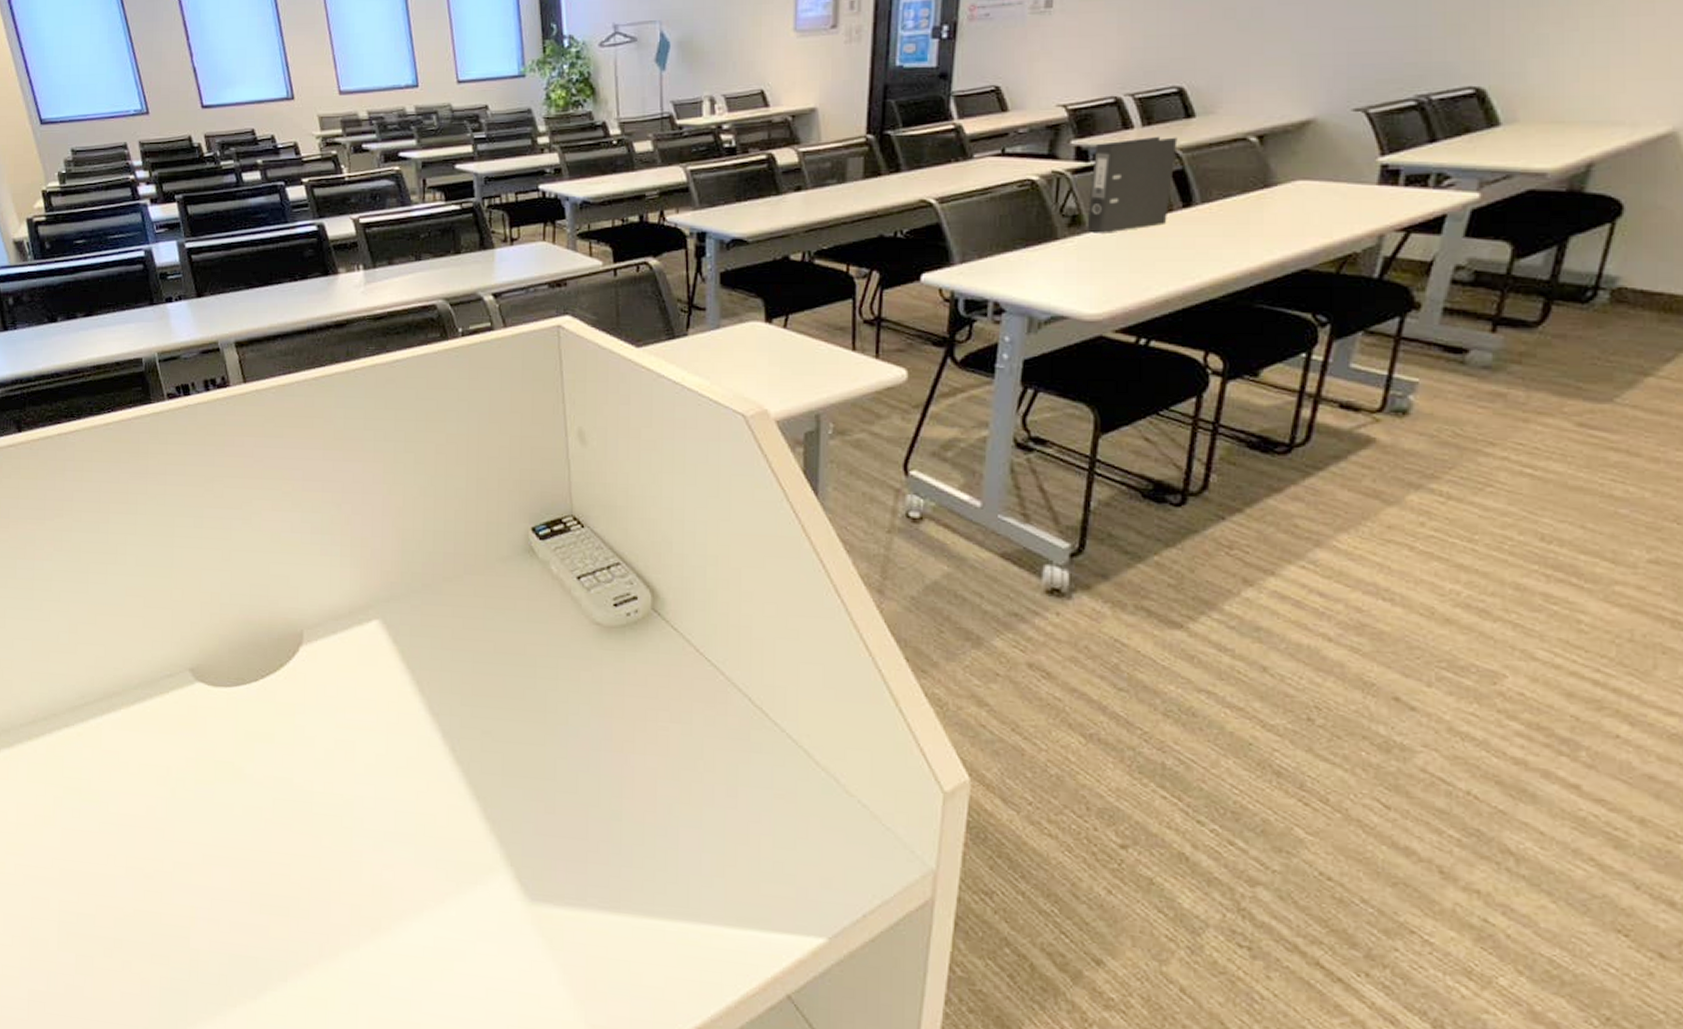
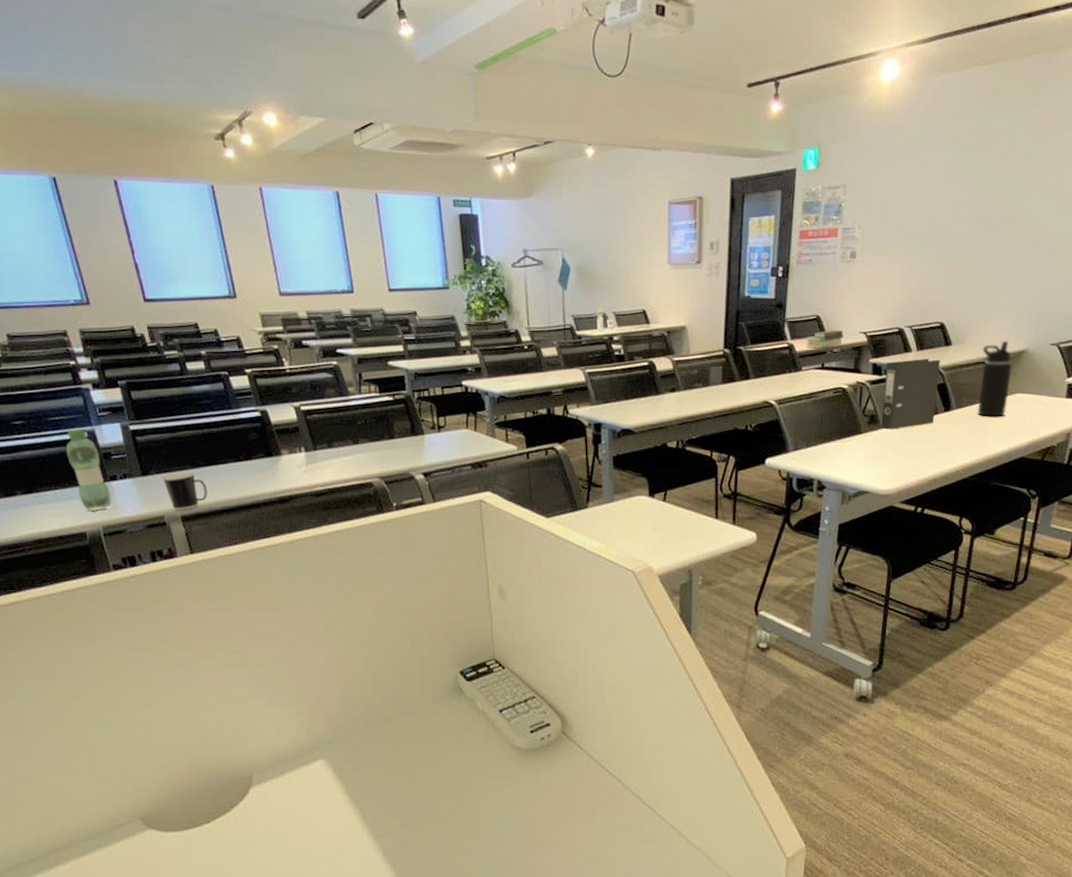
water bottle: none [124,247,167,335] -> present [66,428,112,511]
mug: none [217,295,262,336] -> present [163,474,207,511]
books: none [979,103,1033,129] -> present [806,330,843,348]
water bottle: none [1235,107,1291,213] -> present [978,340,1013,416]

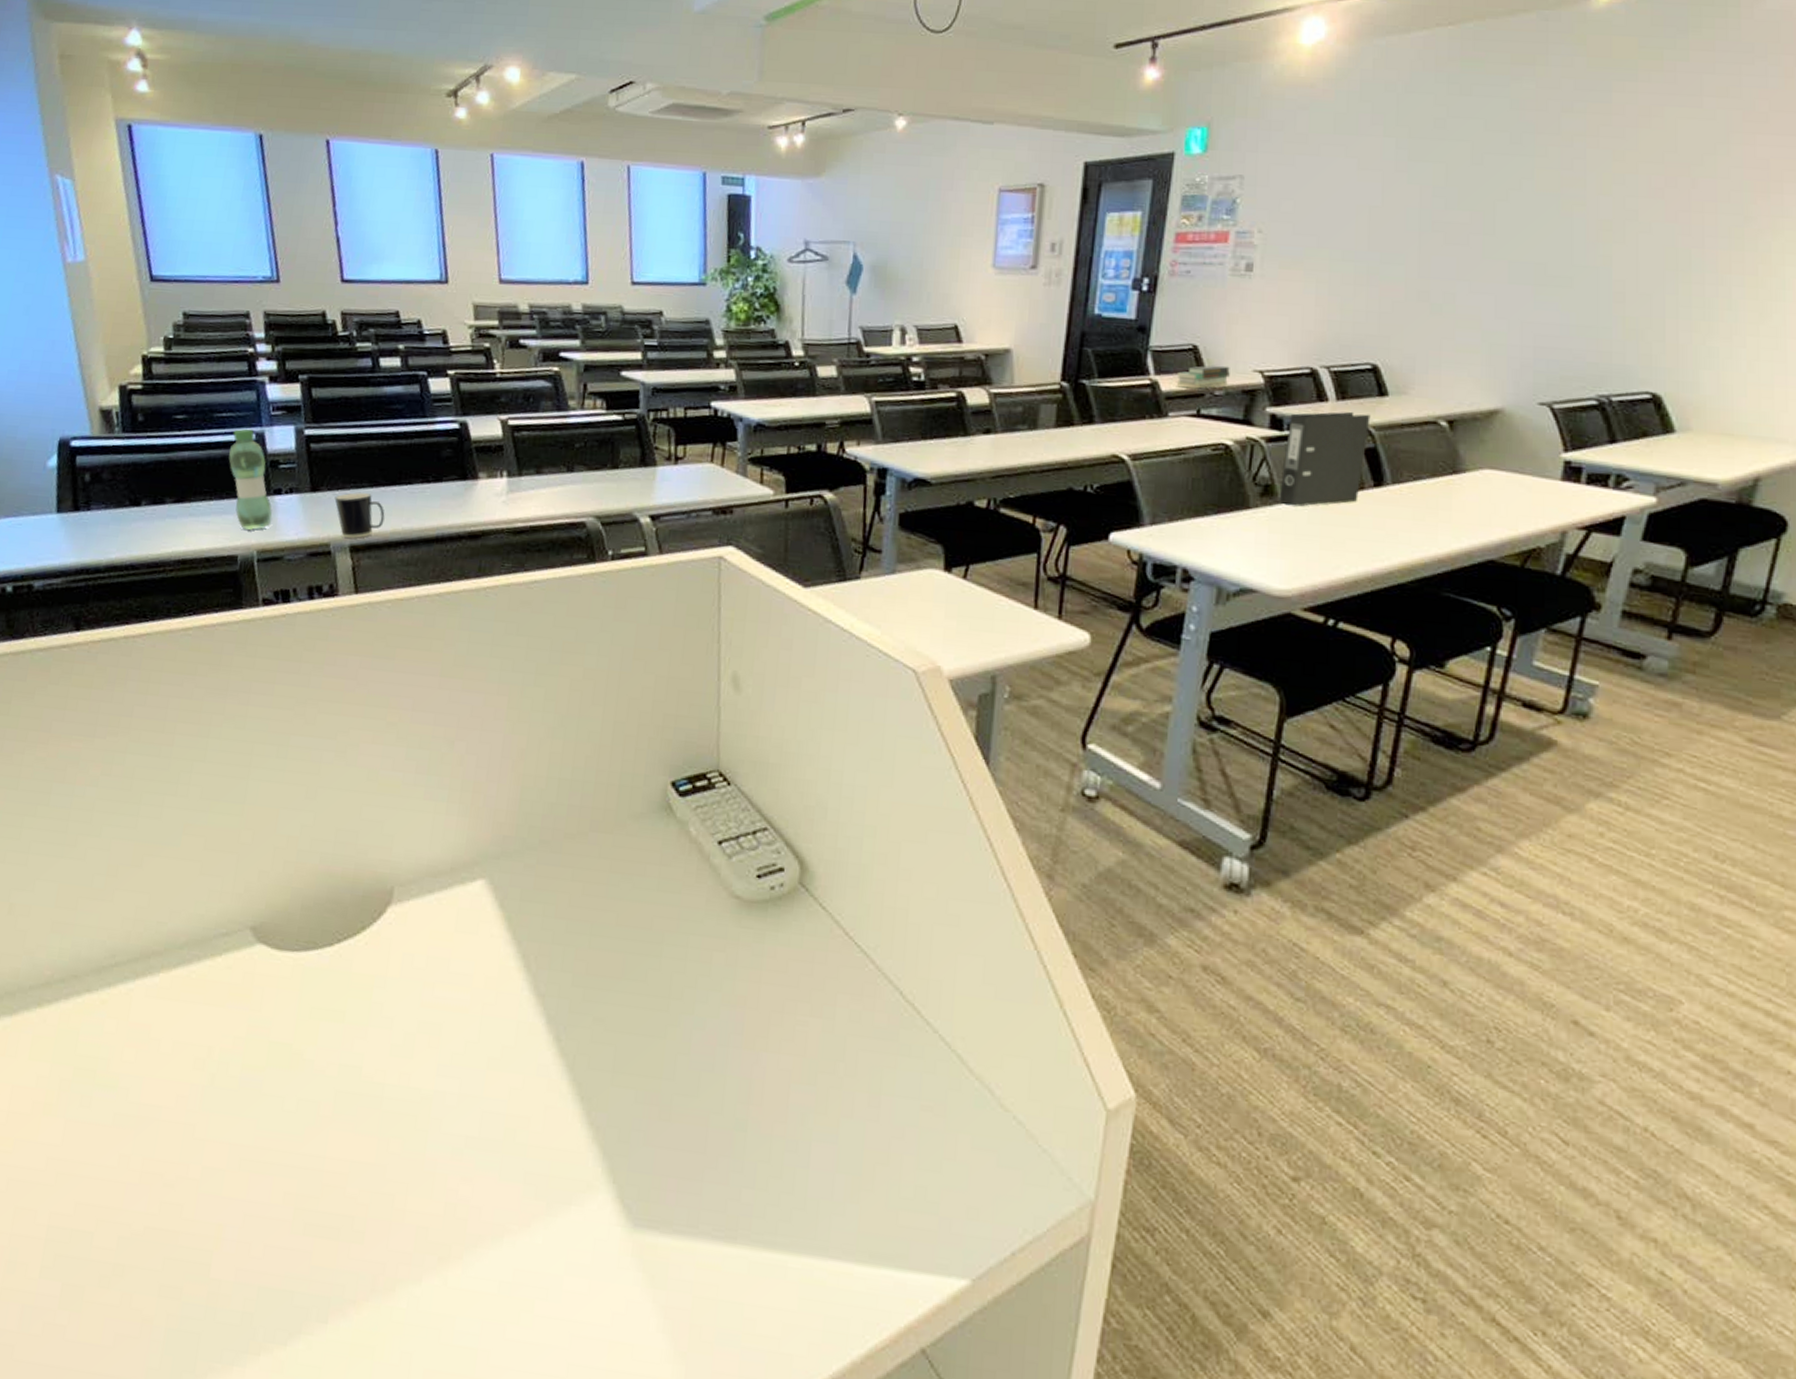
water bottle: present [978,340,1013,416] -> none [1424,394,1480,500]

